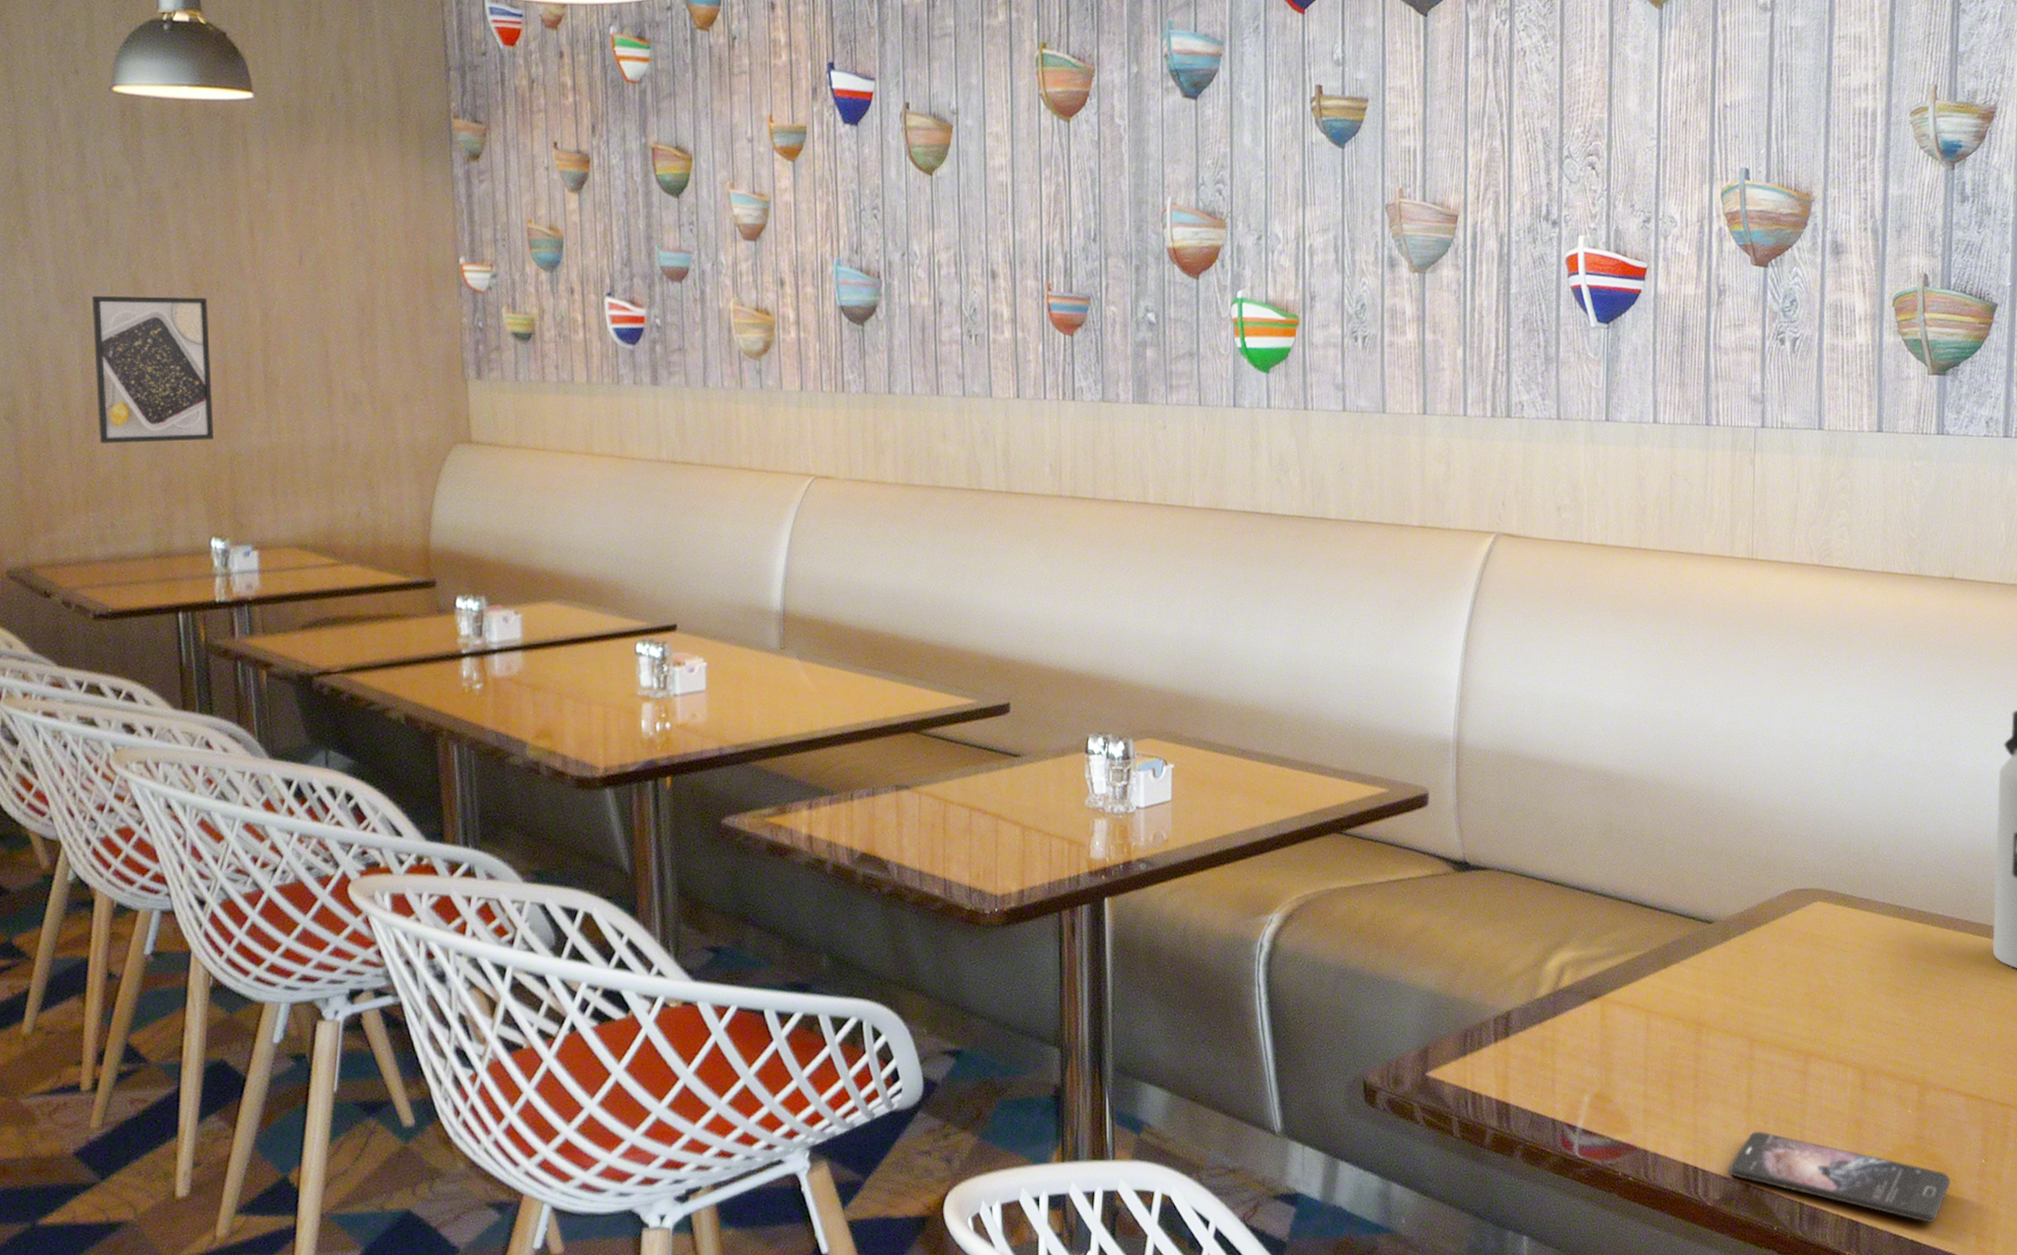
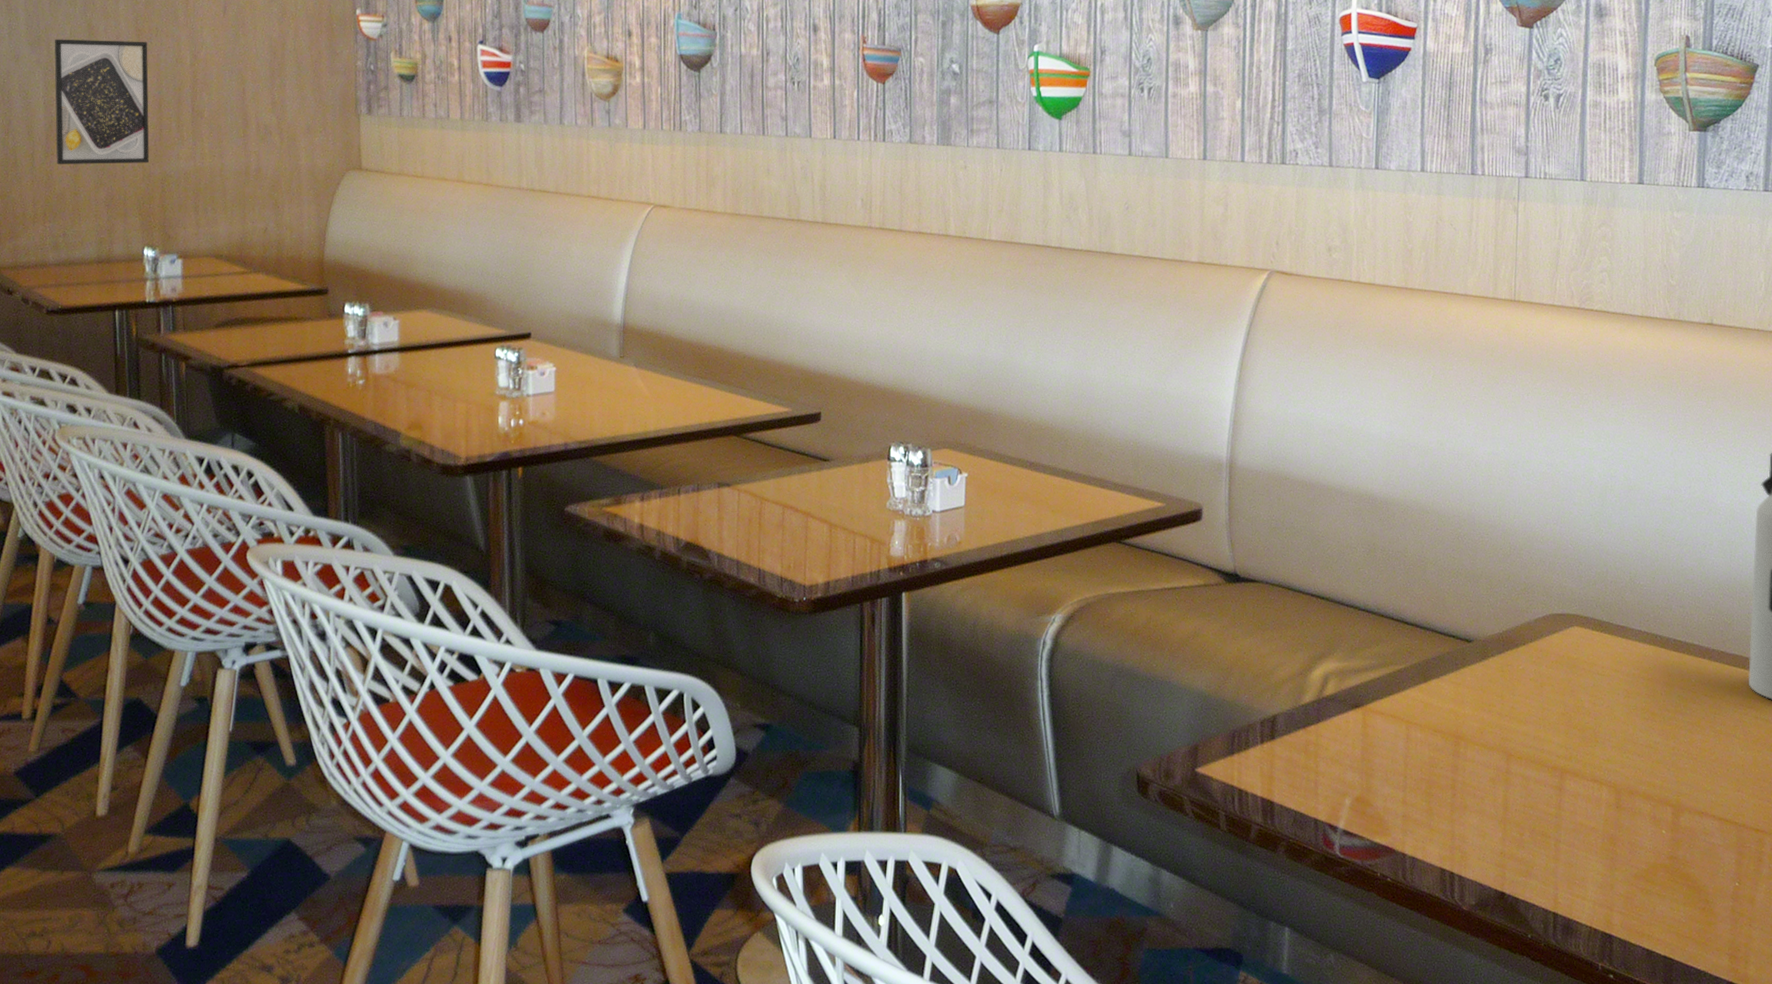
smartphone: present [1728,1131,1951,1223] -> none [1484,842,1705,940]

